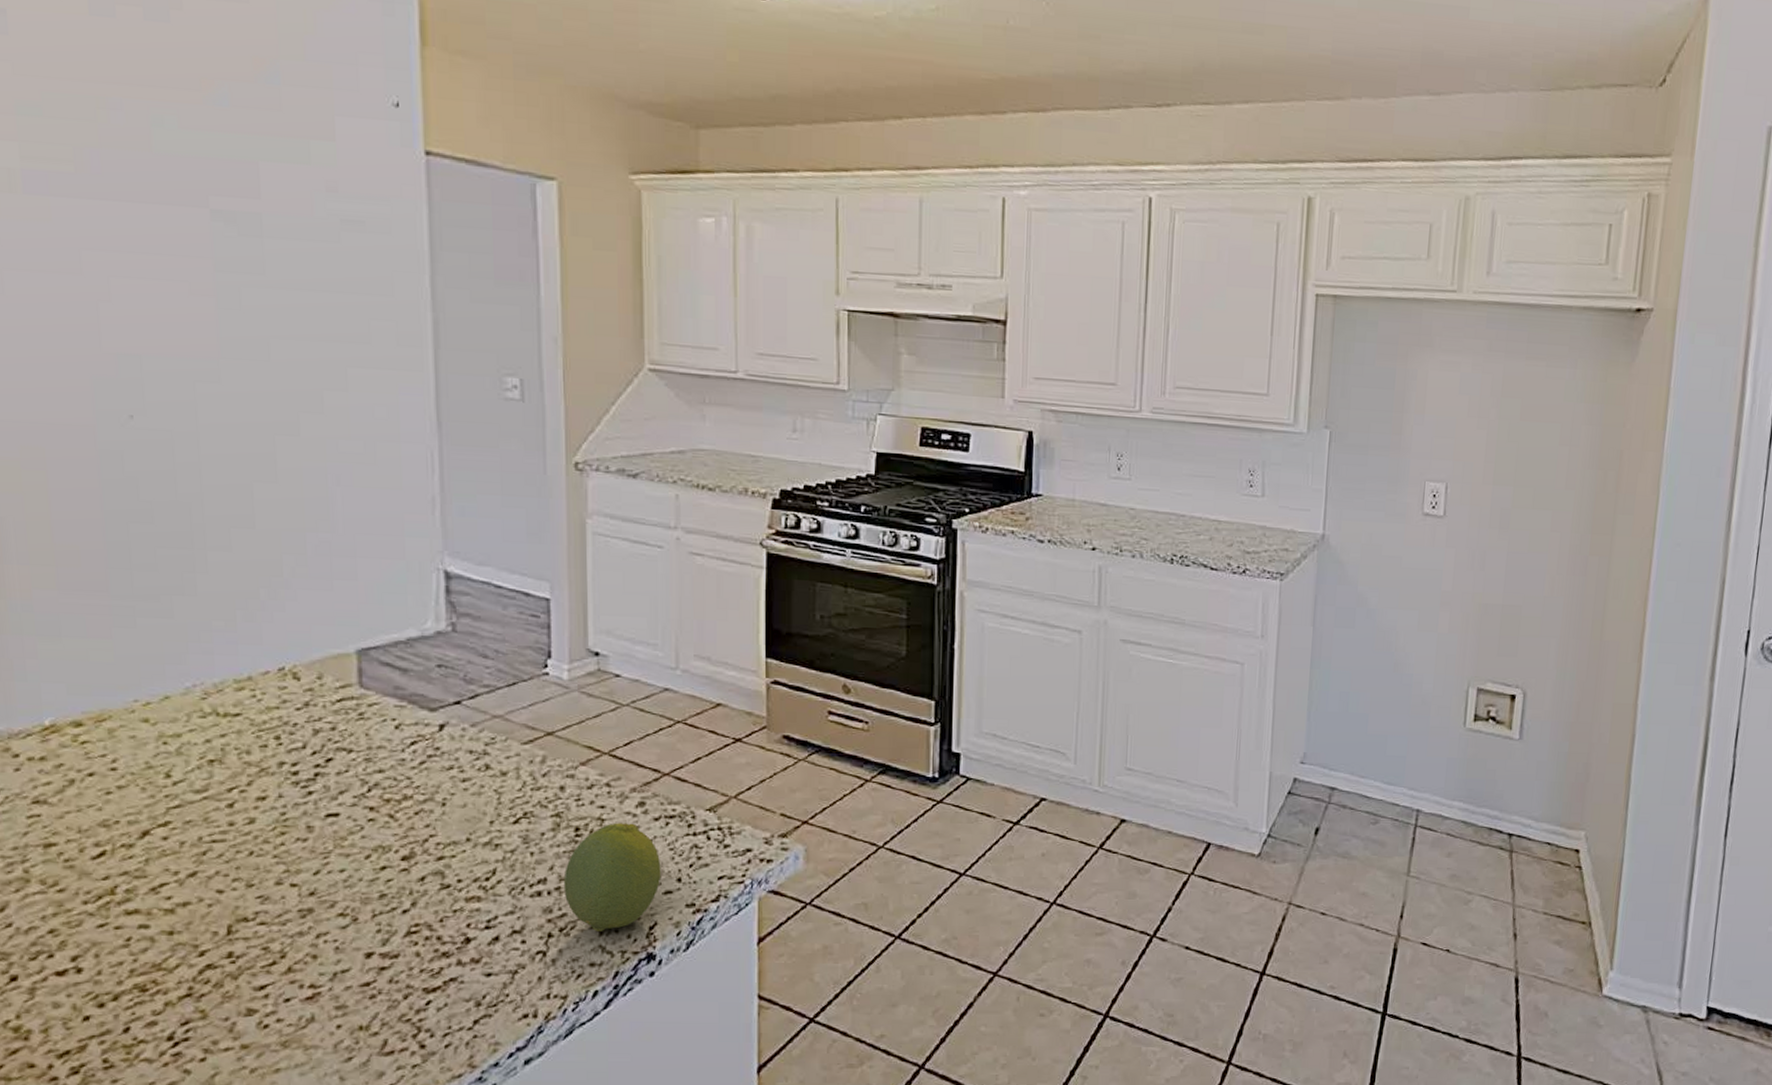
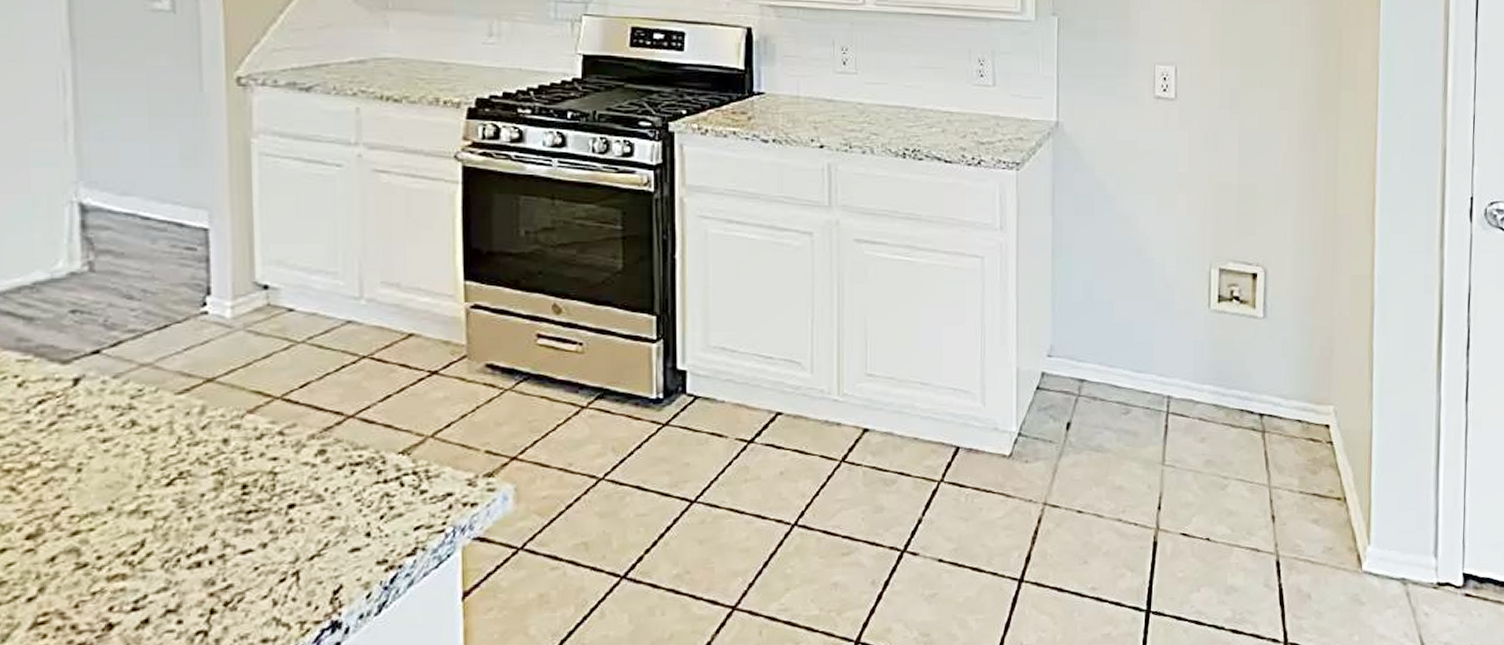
fruit: present [563,822,661,932] -> none [228,474,347,603]

